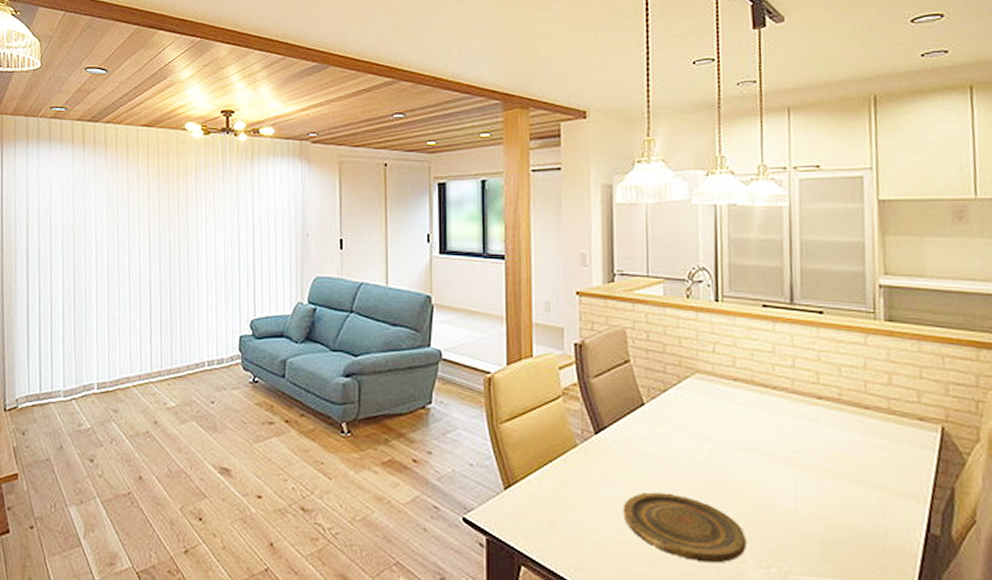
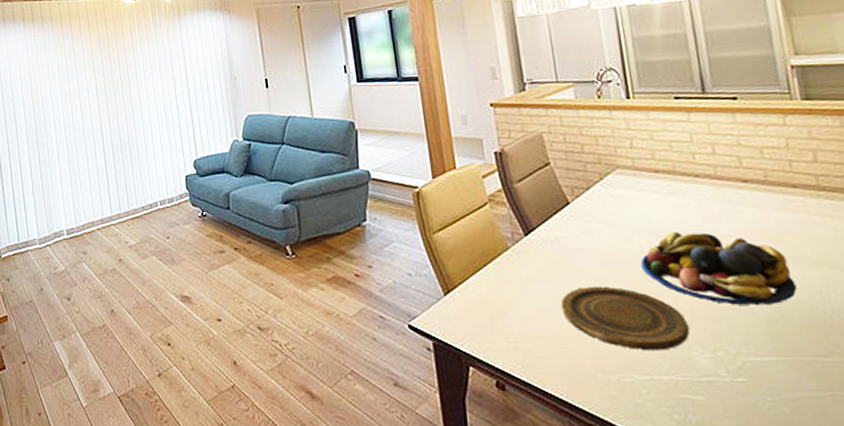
fruit bowl: none [708,442,855,525] -> present [641,231,797,305]

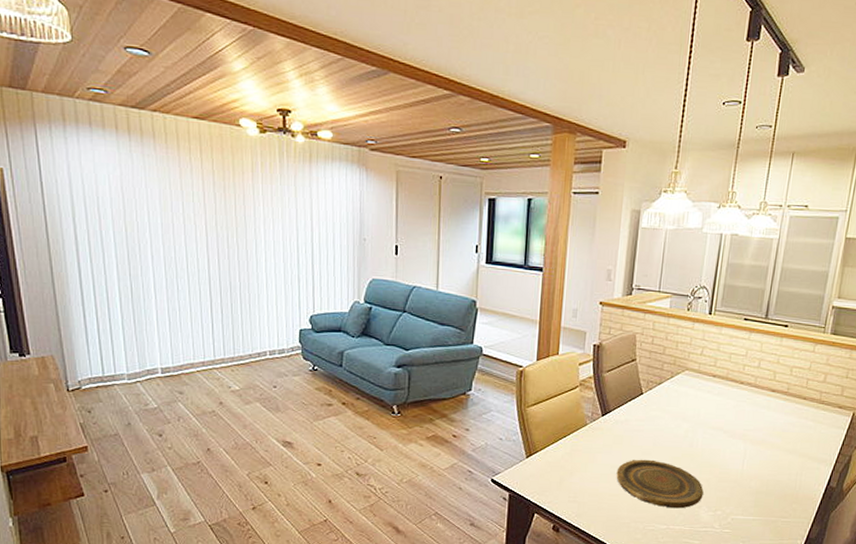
fruit bowl: present [641,231,797,305] -> none [683,423,783,481]

